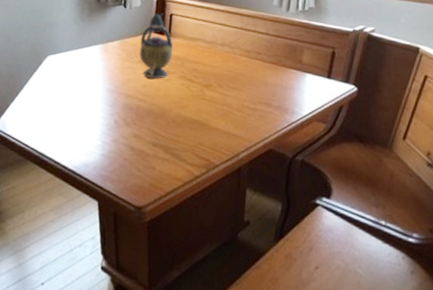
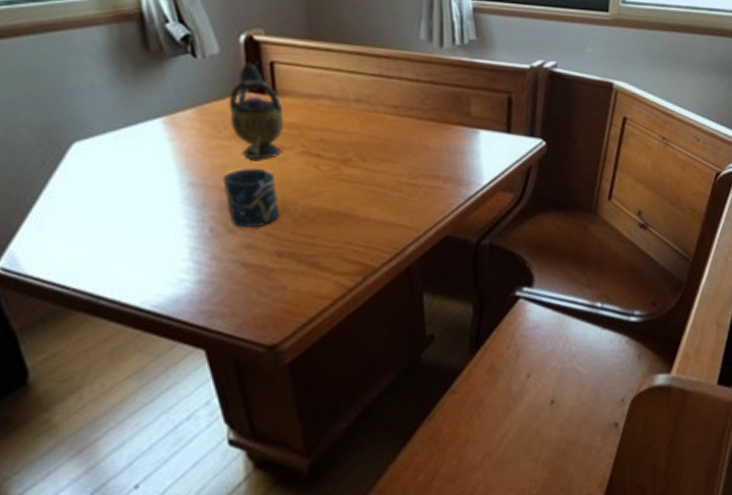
cup: none [128,83,160,124] -> present [222,168,281,228]

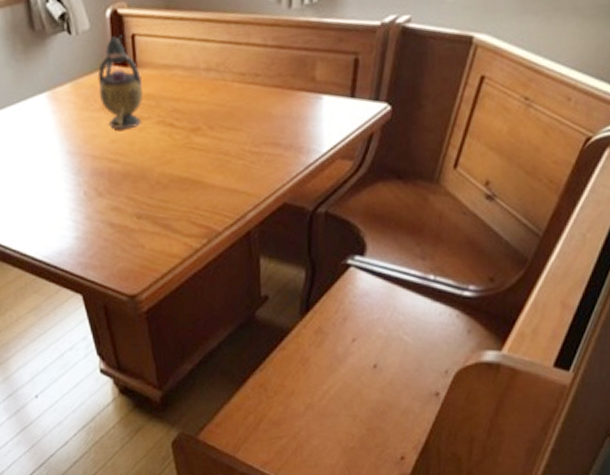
cup: present [222,168,281,228] -> none [93,137,140,192]

